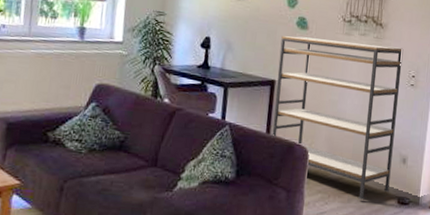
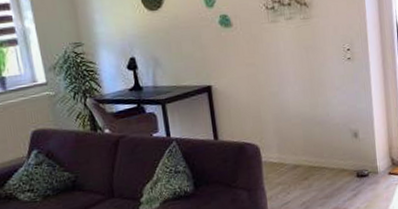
shelving unit: present [271,36,404,200] -> none [207,23,348,182]

